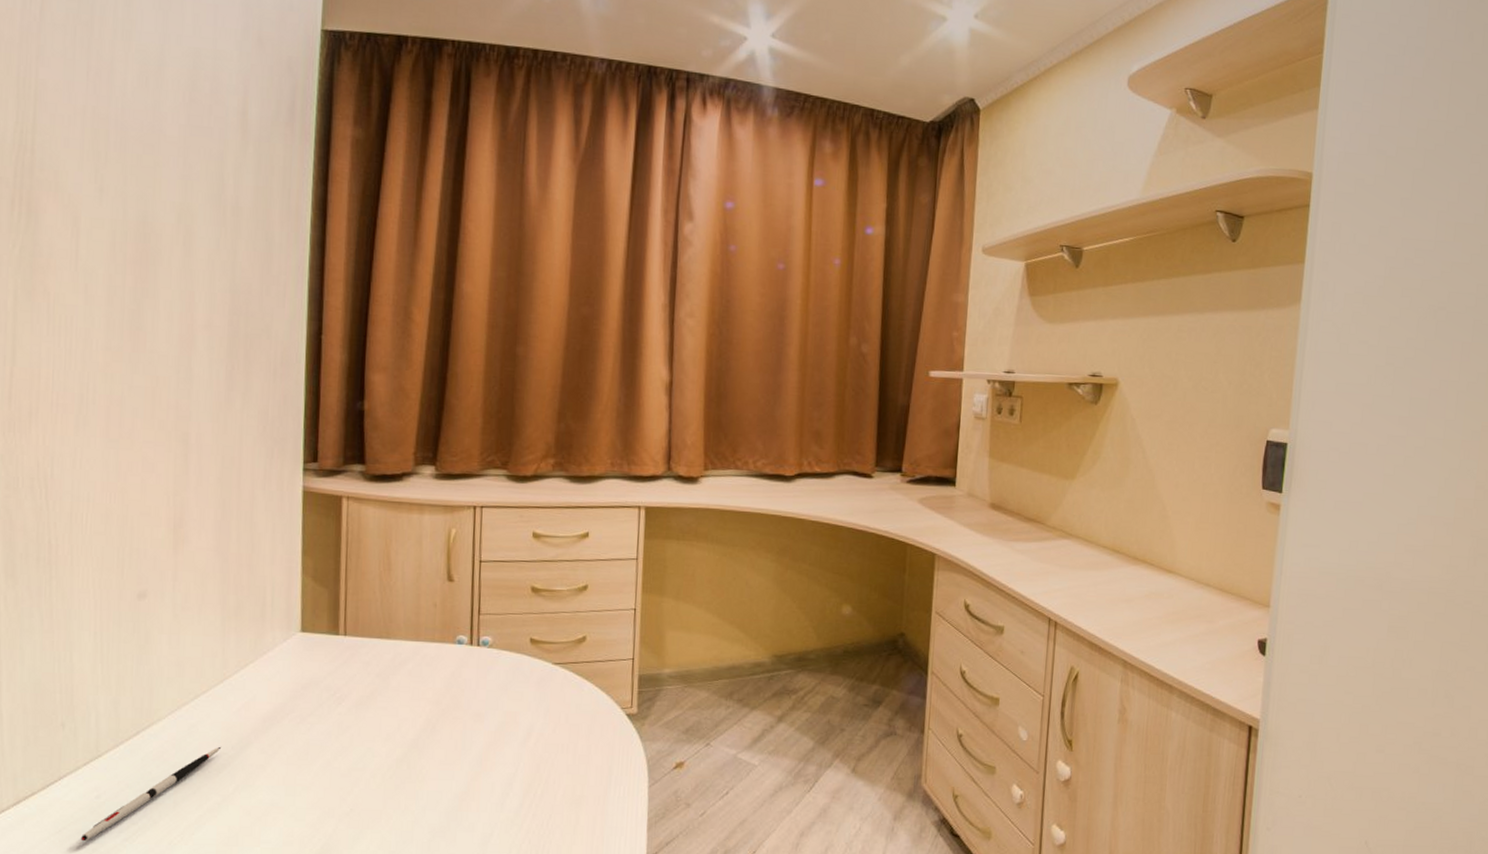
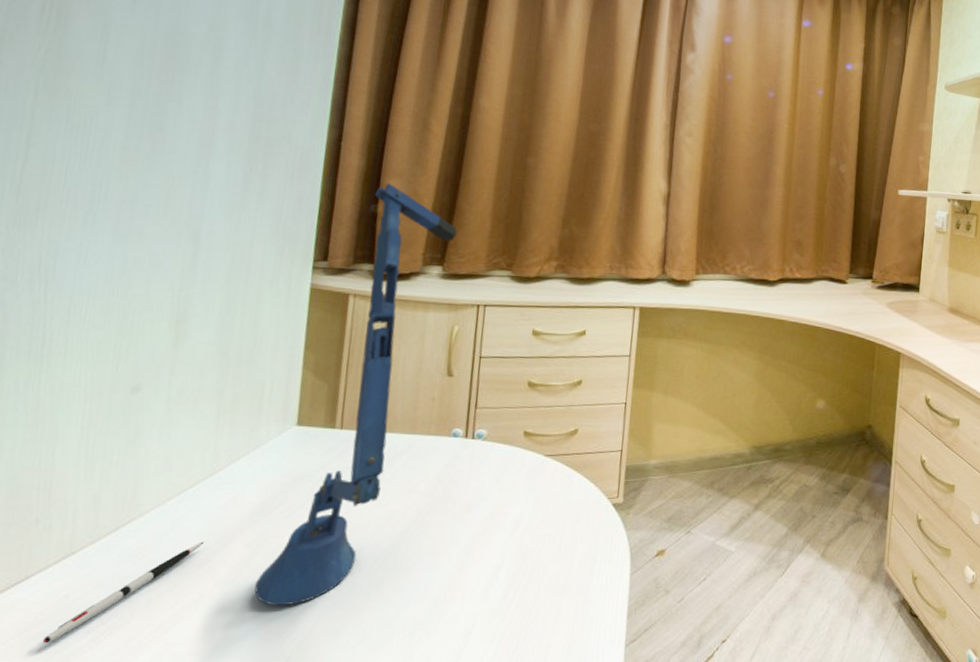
desk lamp: none [274,378,448,811] -> present [254,183,457,606]

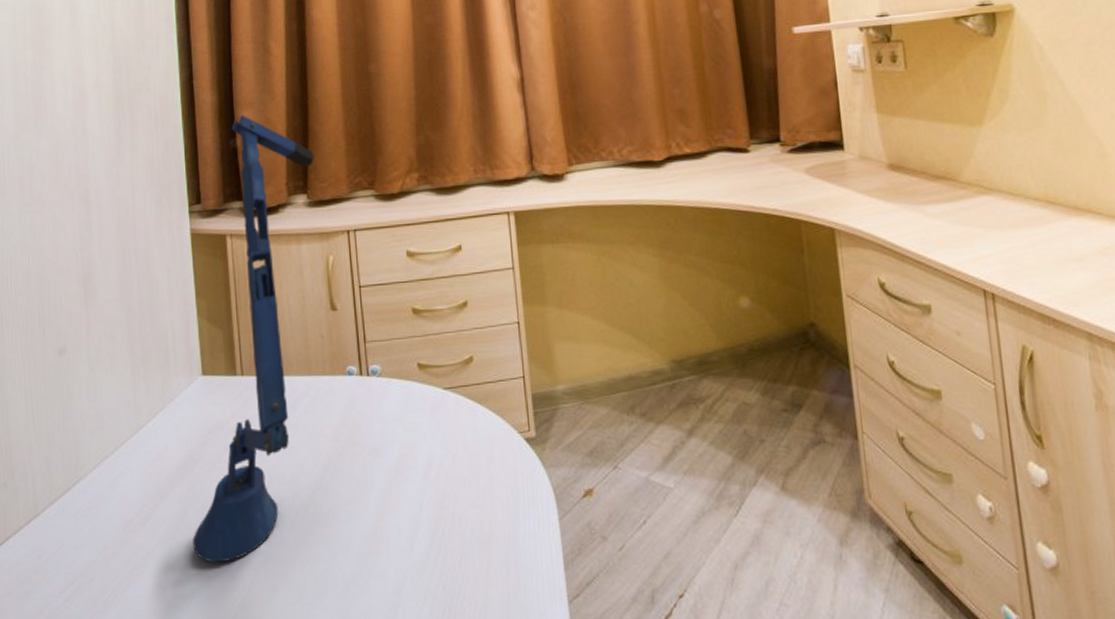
pen: present [43,541,205,644] -> none [28,498,142,603]

